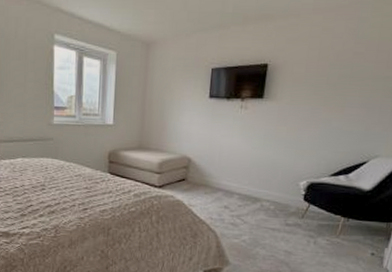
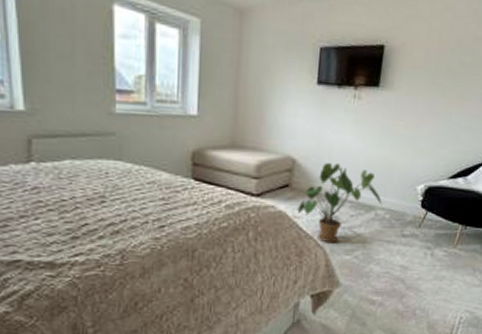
house plant: none [192,162,267,228] -> present [297,163,382,243]

